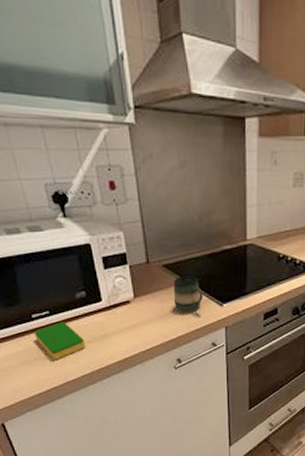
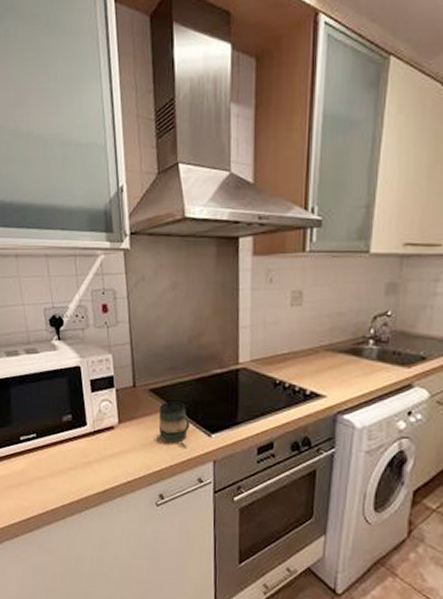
dish sponge: present [34,321,86,359] -> none [21,445,68,486]

